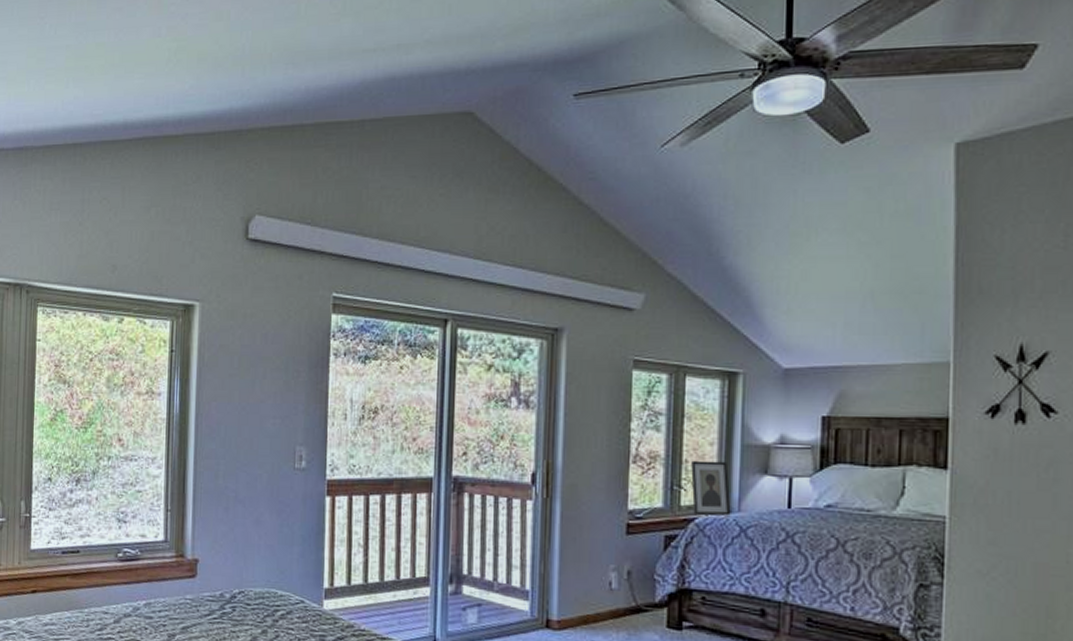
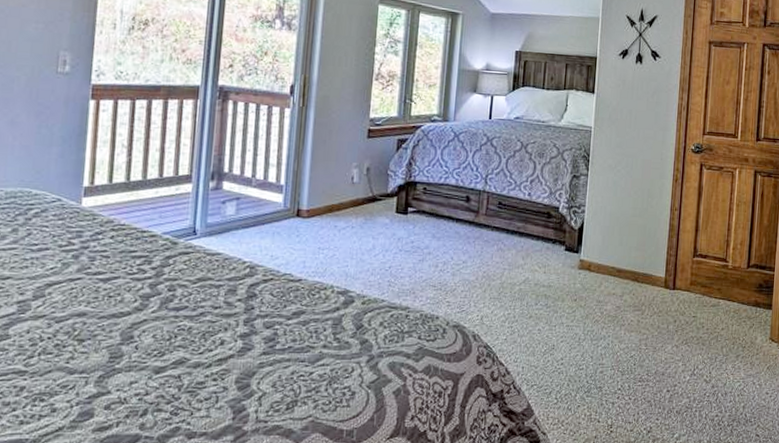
picture frame: present [691,460,731,516] -> none [420,80,449,124]

